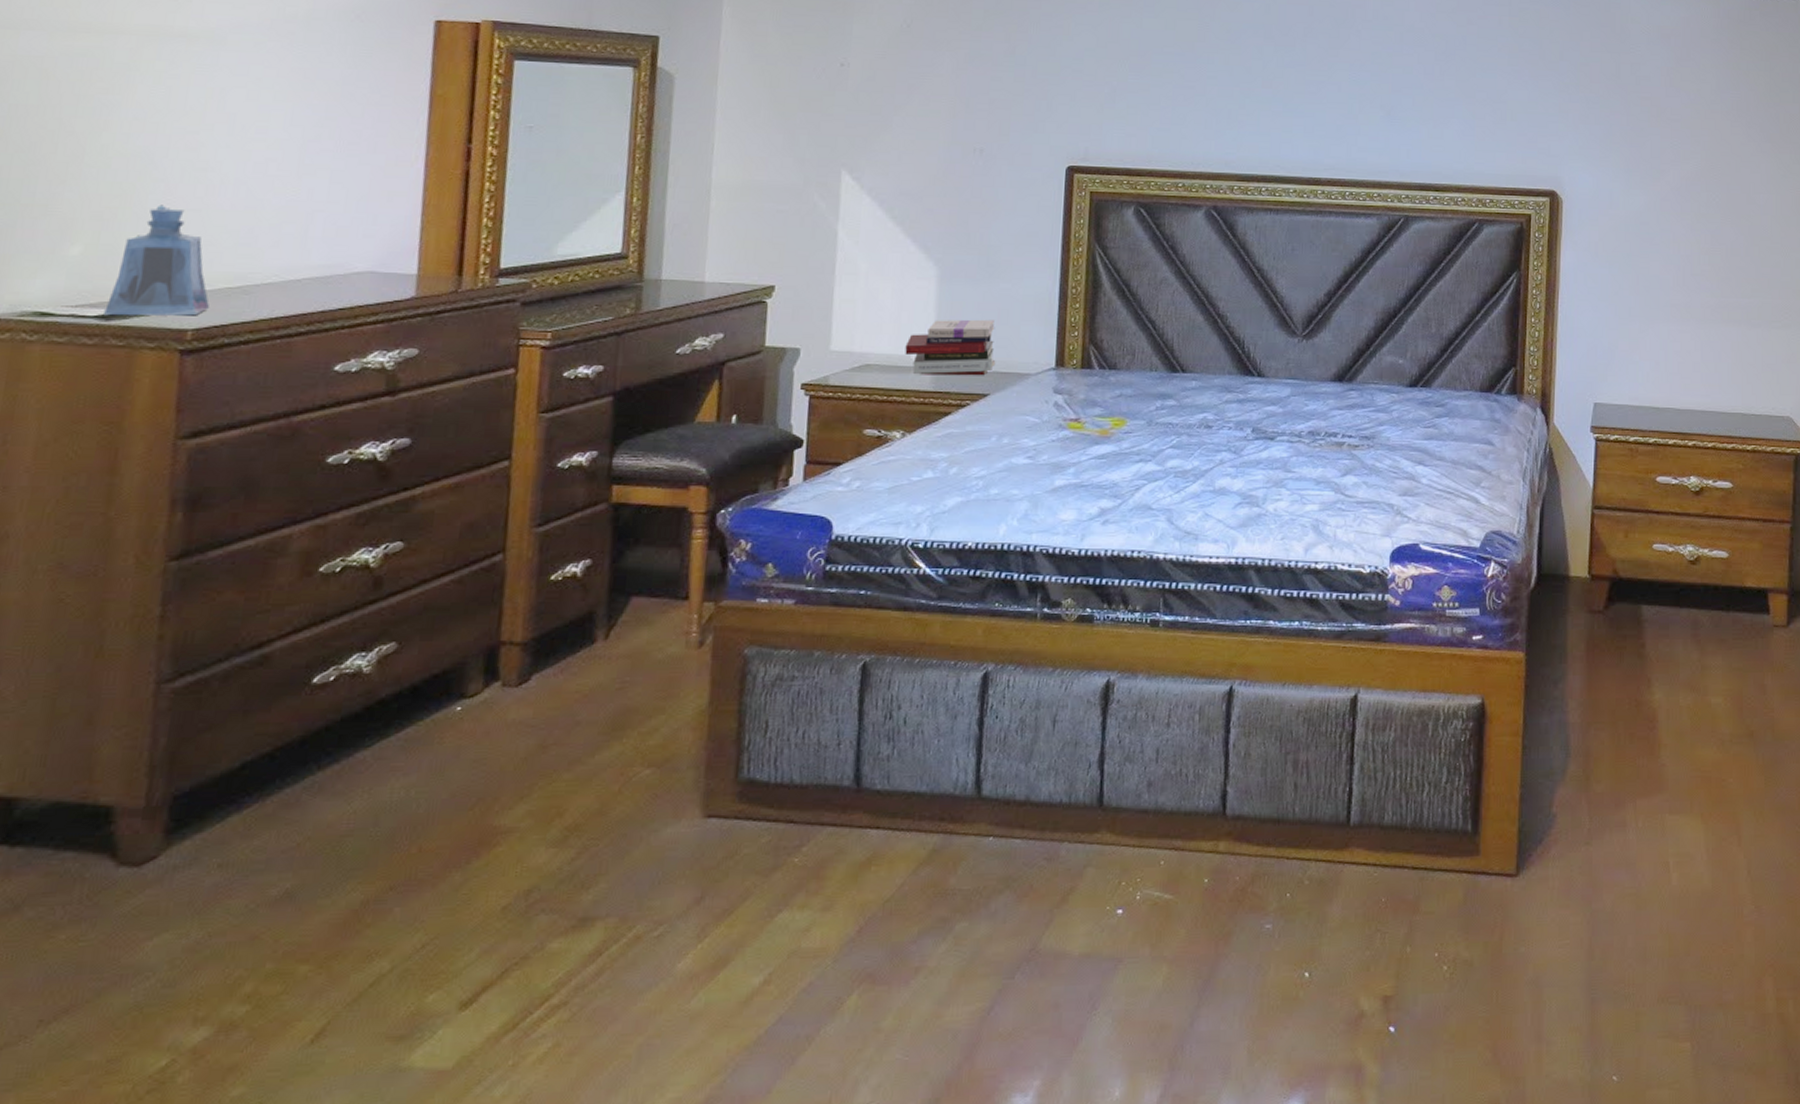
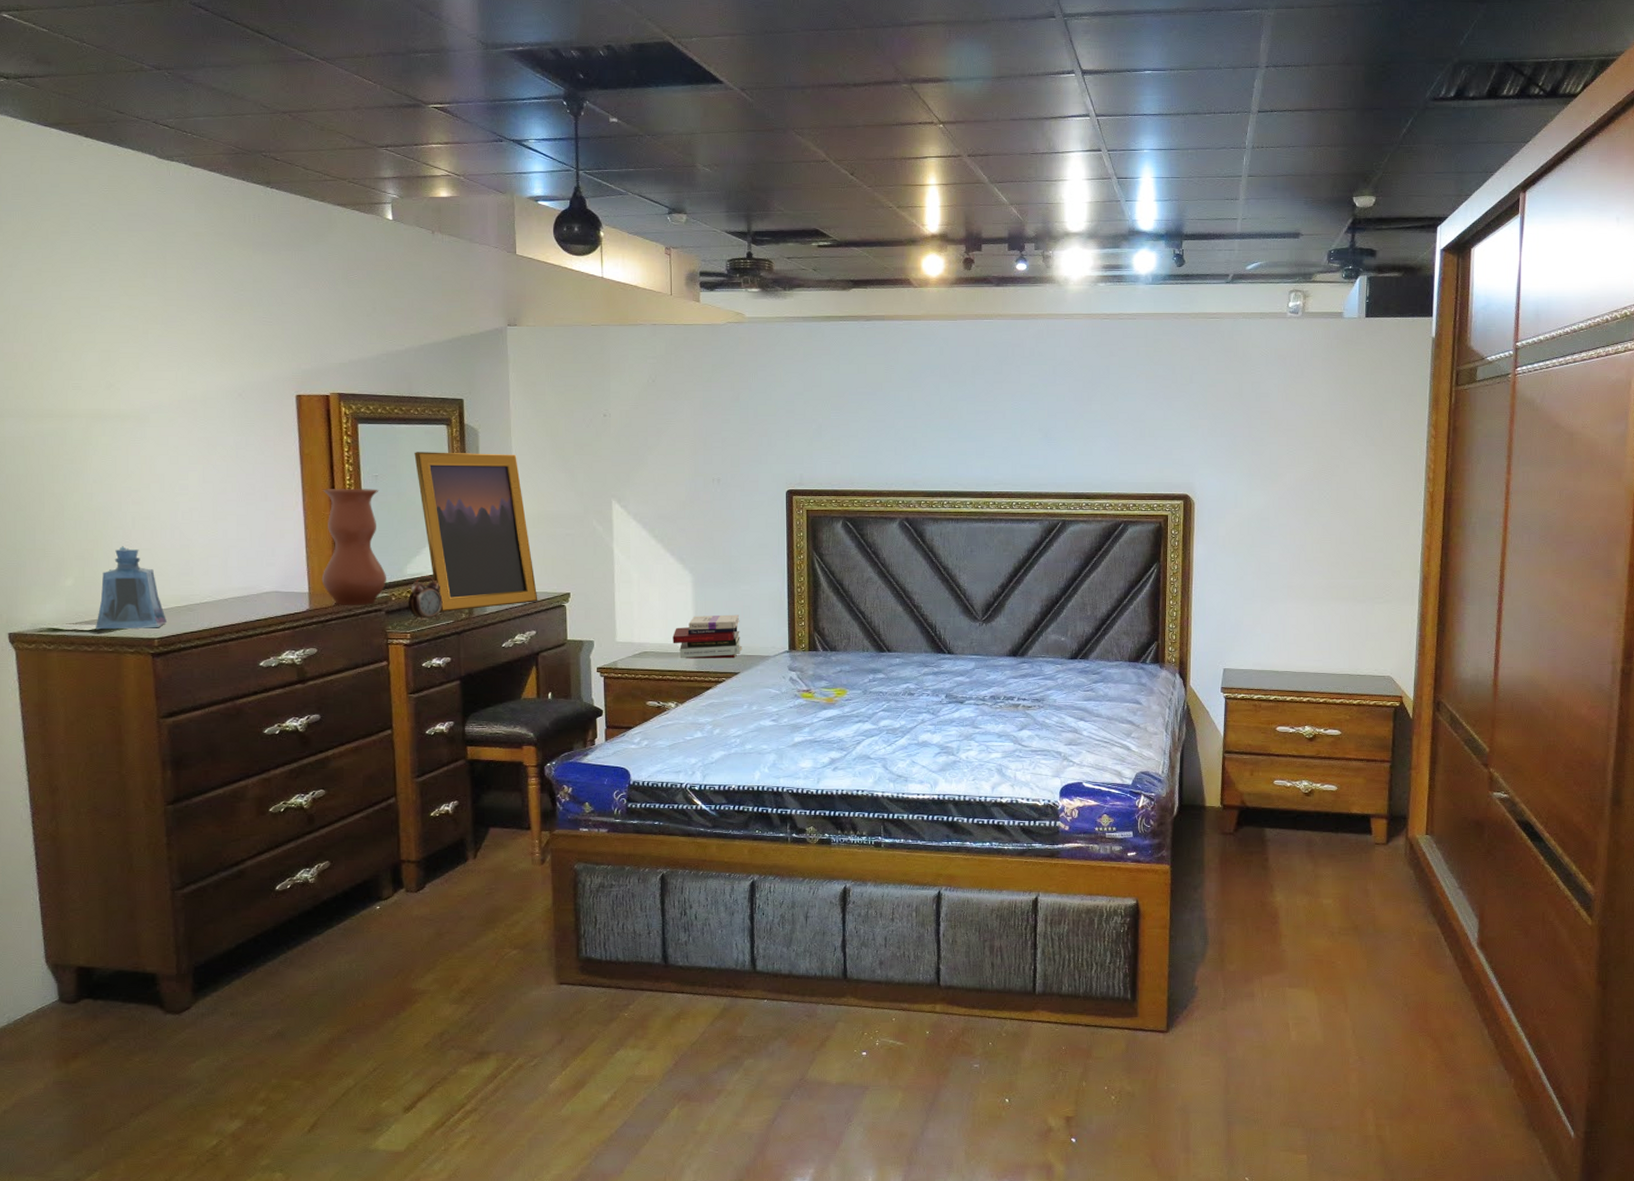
vase: none [437,141,533,295] -> present [321,489,386,606]
alarm clock: none [553,258,602,316] -> present [408,576,443,621]
picture frame: none [585,99,732,306] -> present [414,452,538,613]

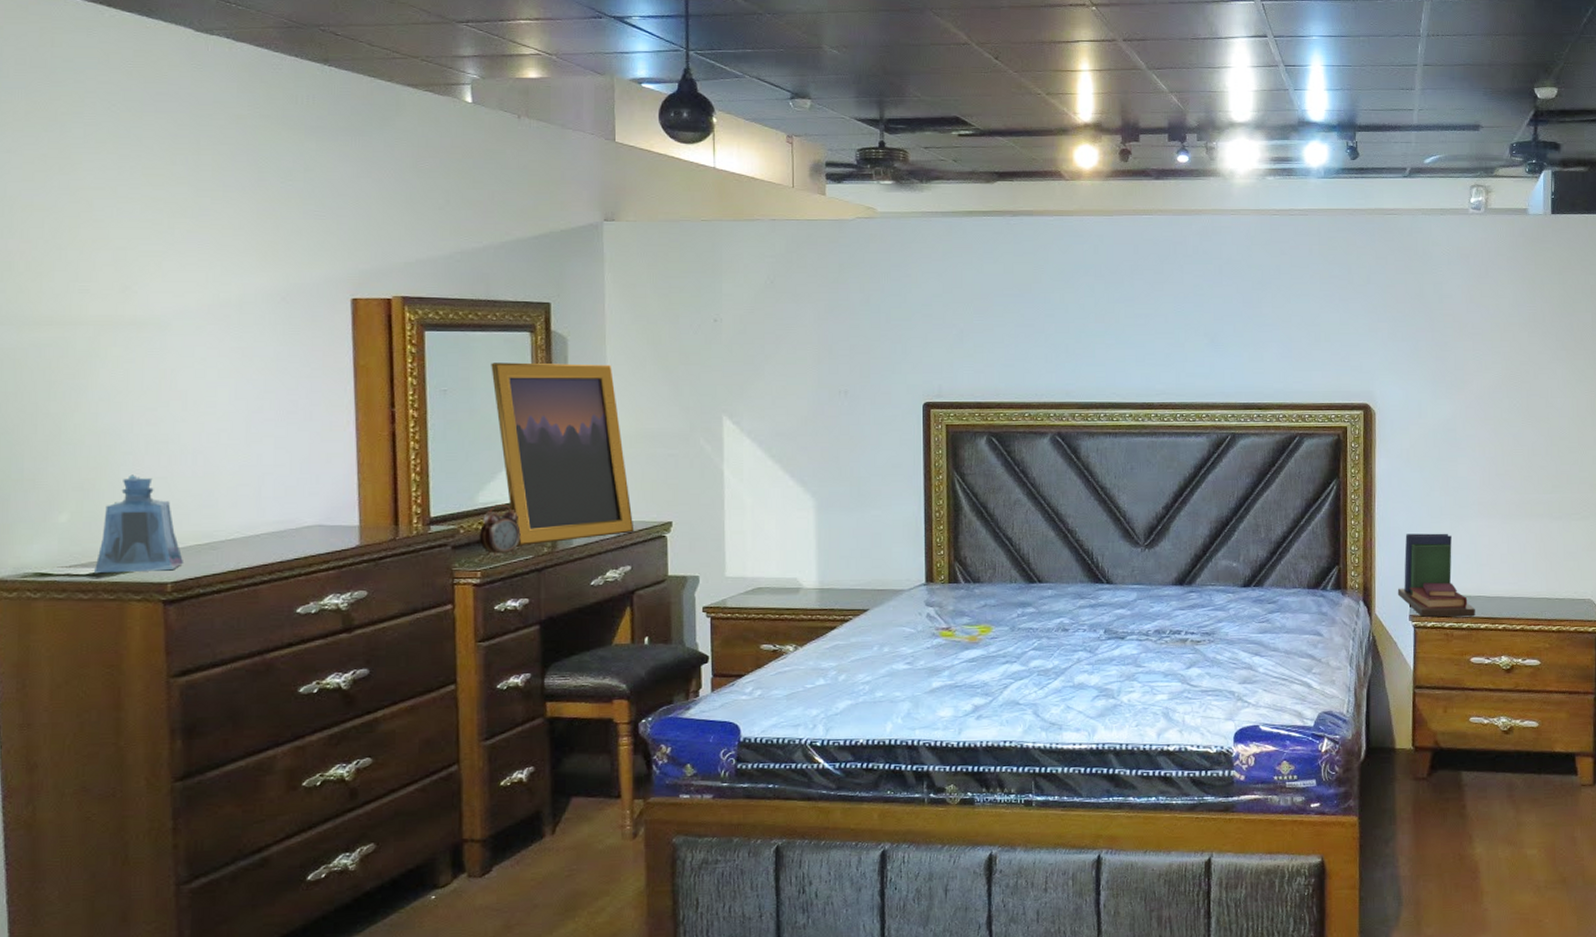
vase: present [321,489,386,606] -> none [375,405,454,541]
books: present [673,614,743,659] -> none [791,543,872,595]
book: none [1210,613,1282,690] -> present [1397,533,1475,617]

